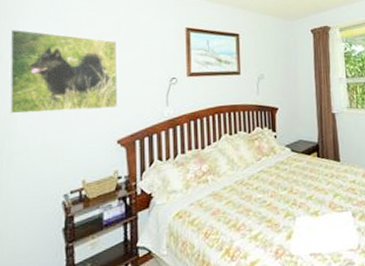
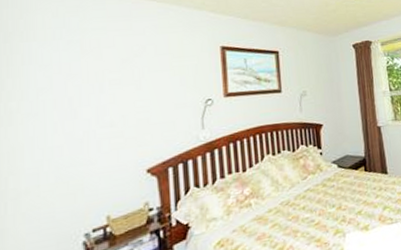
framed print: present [9,29,119,114] -> none [12,53,147,149]

